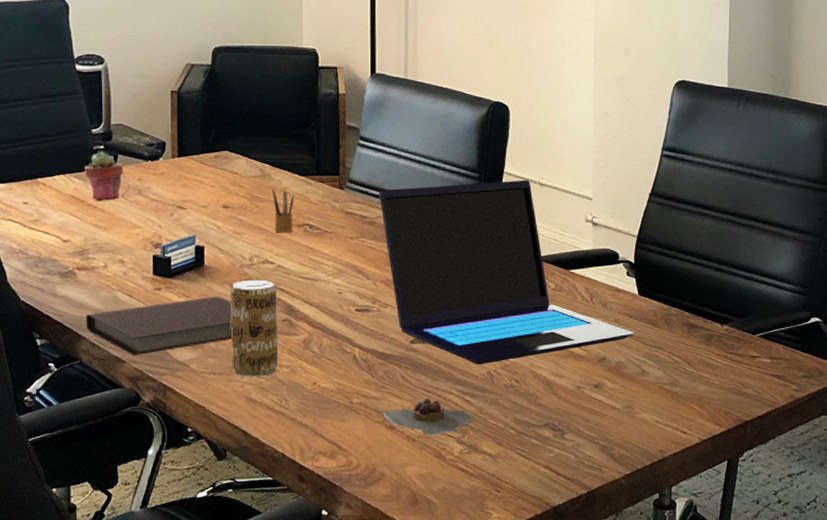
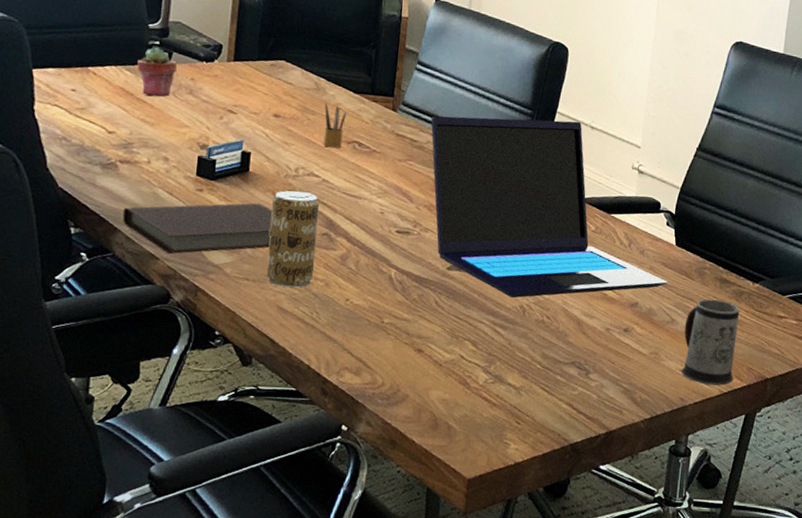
raspberry tart: present [382,397,475,436] -> none [411,324,503,363]
mug: none [656,346,711,434] -> present [681,299,739,386]

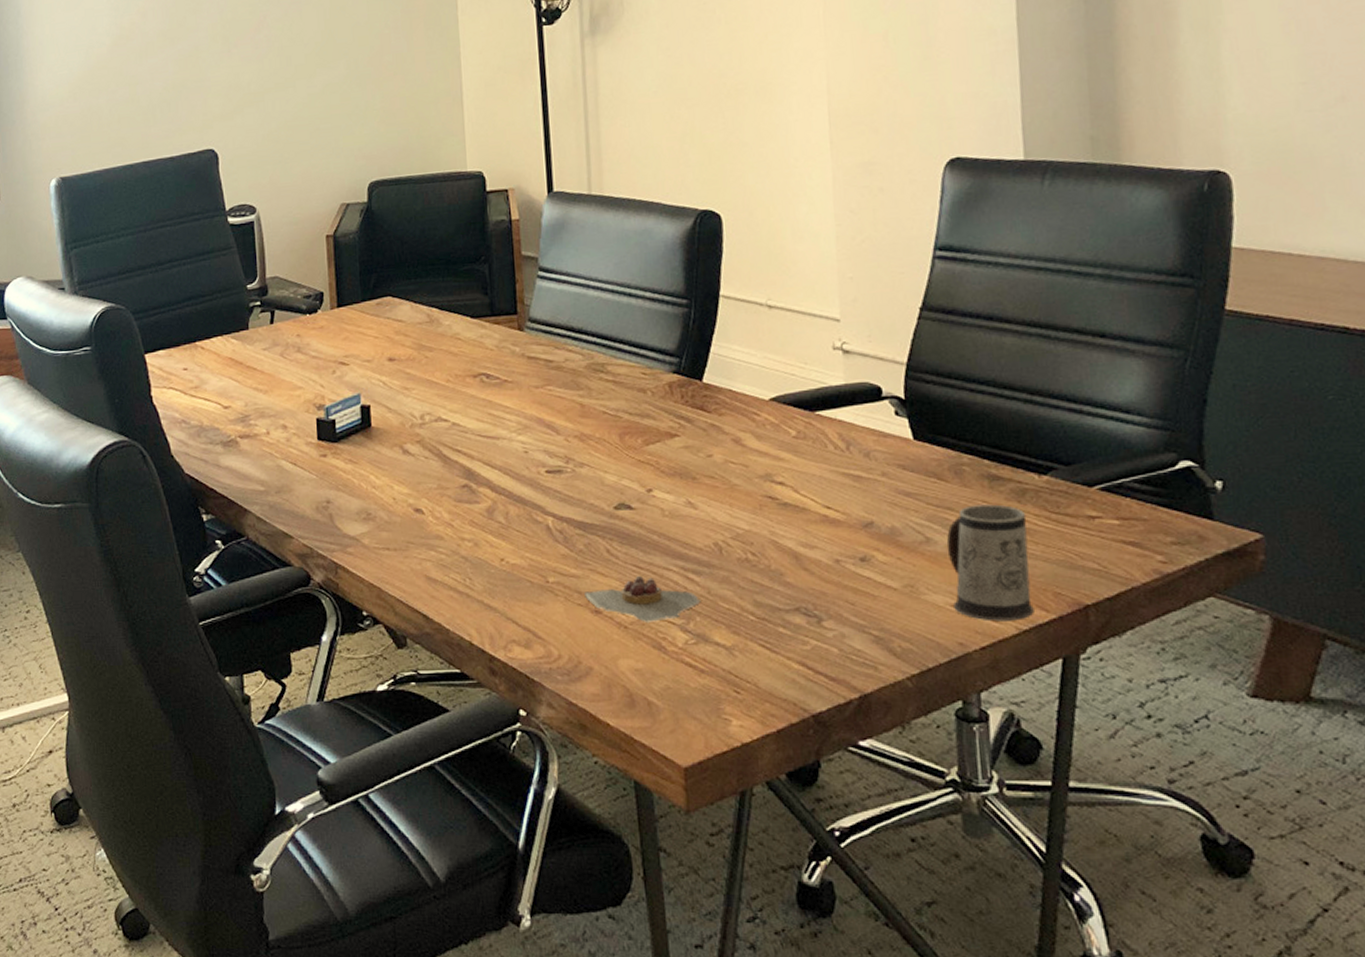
notebook: present [122,203,273,254] -> none [250,461,407,530]
potted succulent: present [137,47,177,97] -> none [242,307,281,361]
beverage can: present [266,190,319,288] -> none [401,441,459,553]
pencil box: present [323,103,346,149] -> none [442,335,468,386]
raspberry tart: none [411,324,503,363] -> present [584,575,701,622]
laptop: present [430,116,668,298] -> none [565,302,912,534]

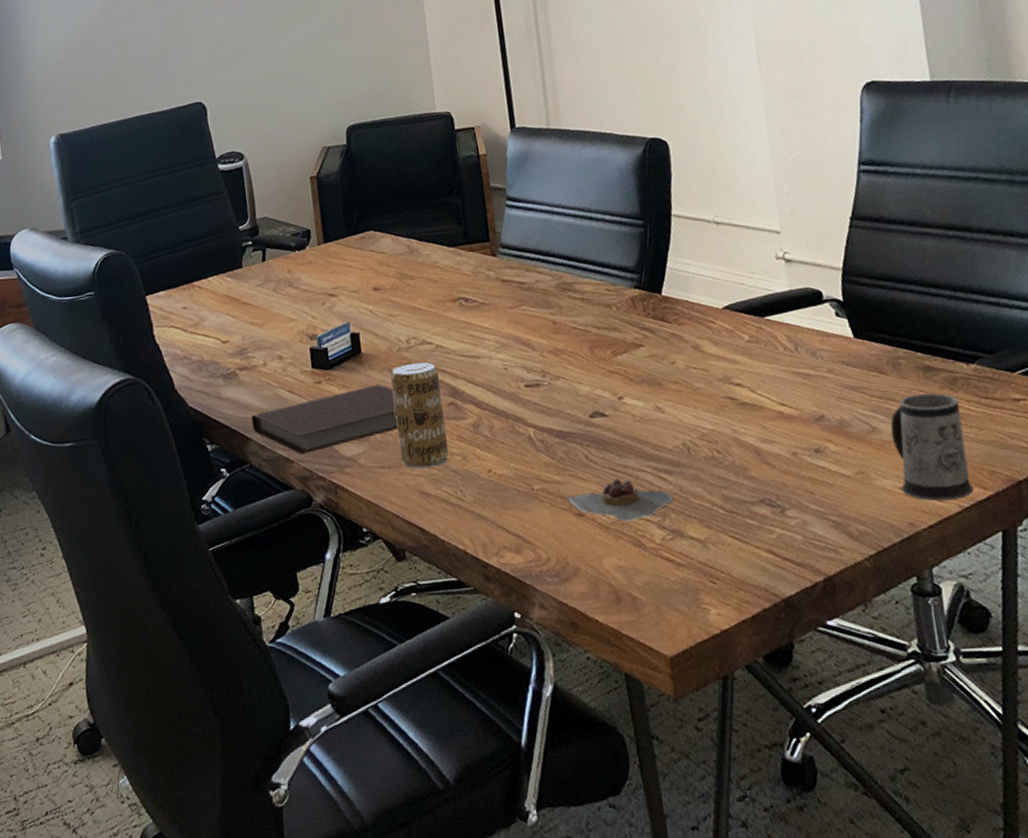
notebook: none [250,461,407,530] -> present [250,384,398,454]
beverage can: none [401,441,459,553] -> present [391,362,448,469]

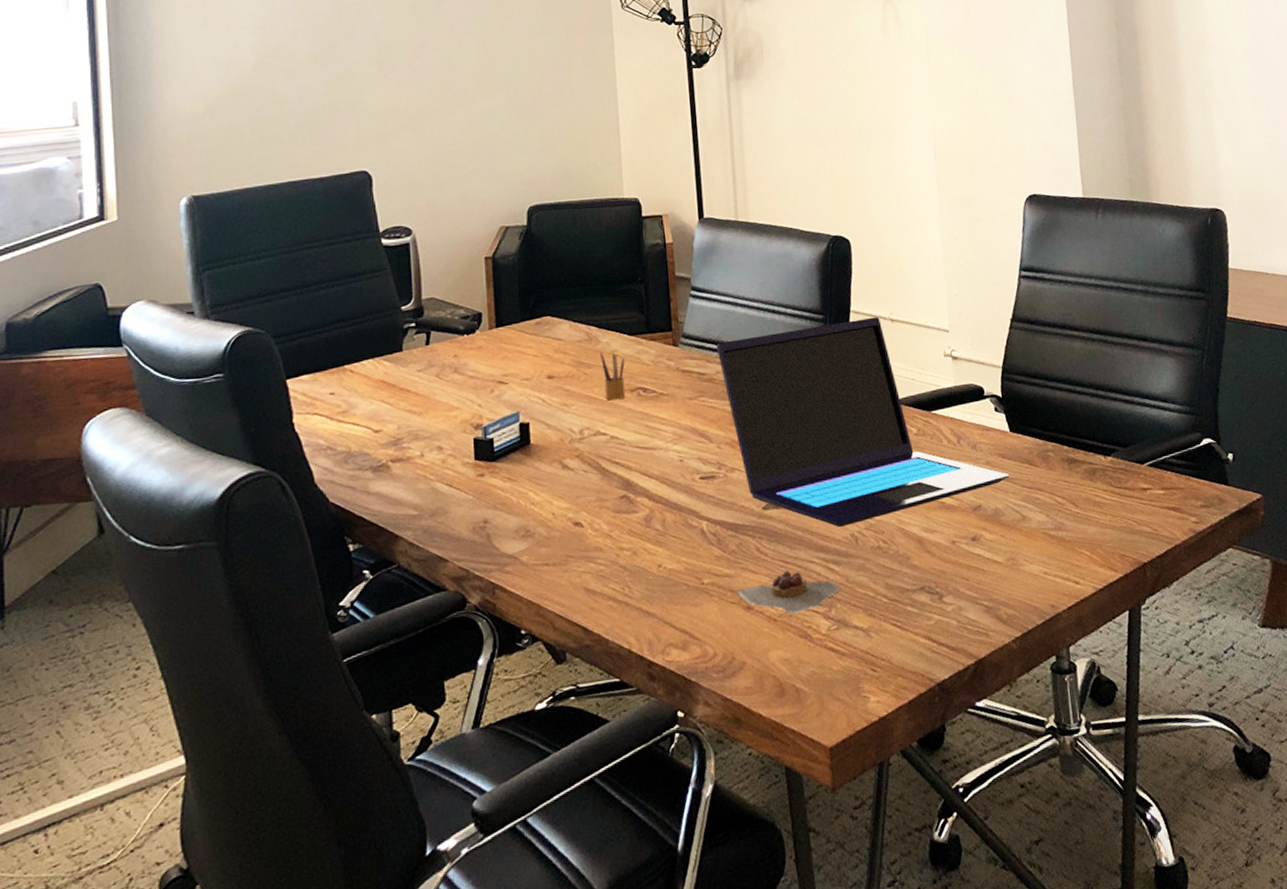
notebook: present [250,384,398,454] -> none [402,476,566,553]
beverage can: present [391,362,448,469] -> none [561,454,618,566]
pencil box: none [422,263,448,311] -> present [600,352,626,401]
laptop: none [534,220,856,436] -> present [716,316,1010,527]
mug: present [890,393,974,501] -> none [1038,483,1107,584]

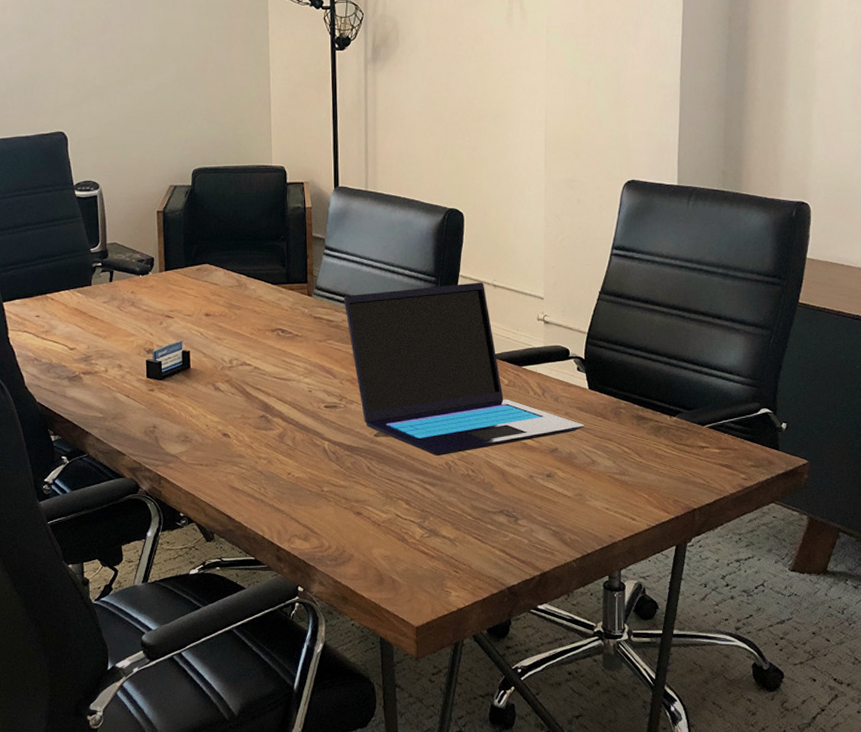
pencil box: present [600,352,626,401] -> none [248,297,268,338]
raspberry tart: present [737,569,841,614] -> none [350,486,434,521]

